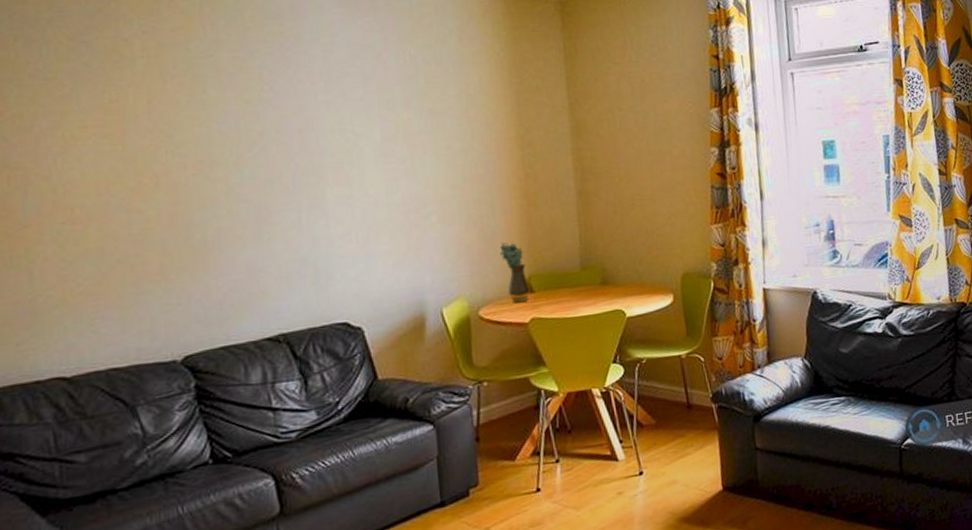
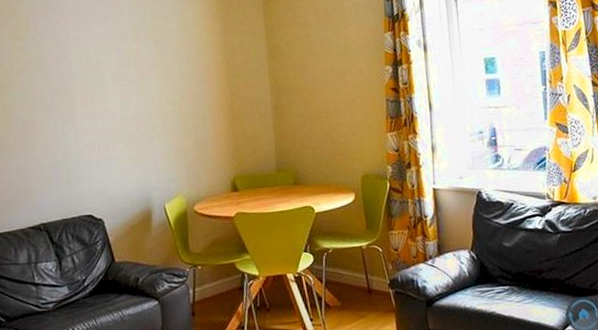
vase: present [499,242,530,304] -> none [210,148,235,200]

